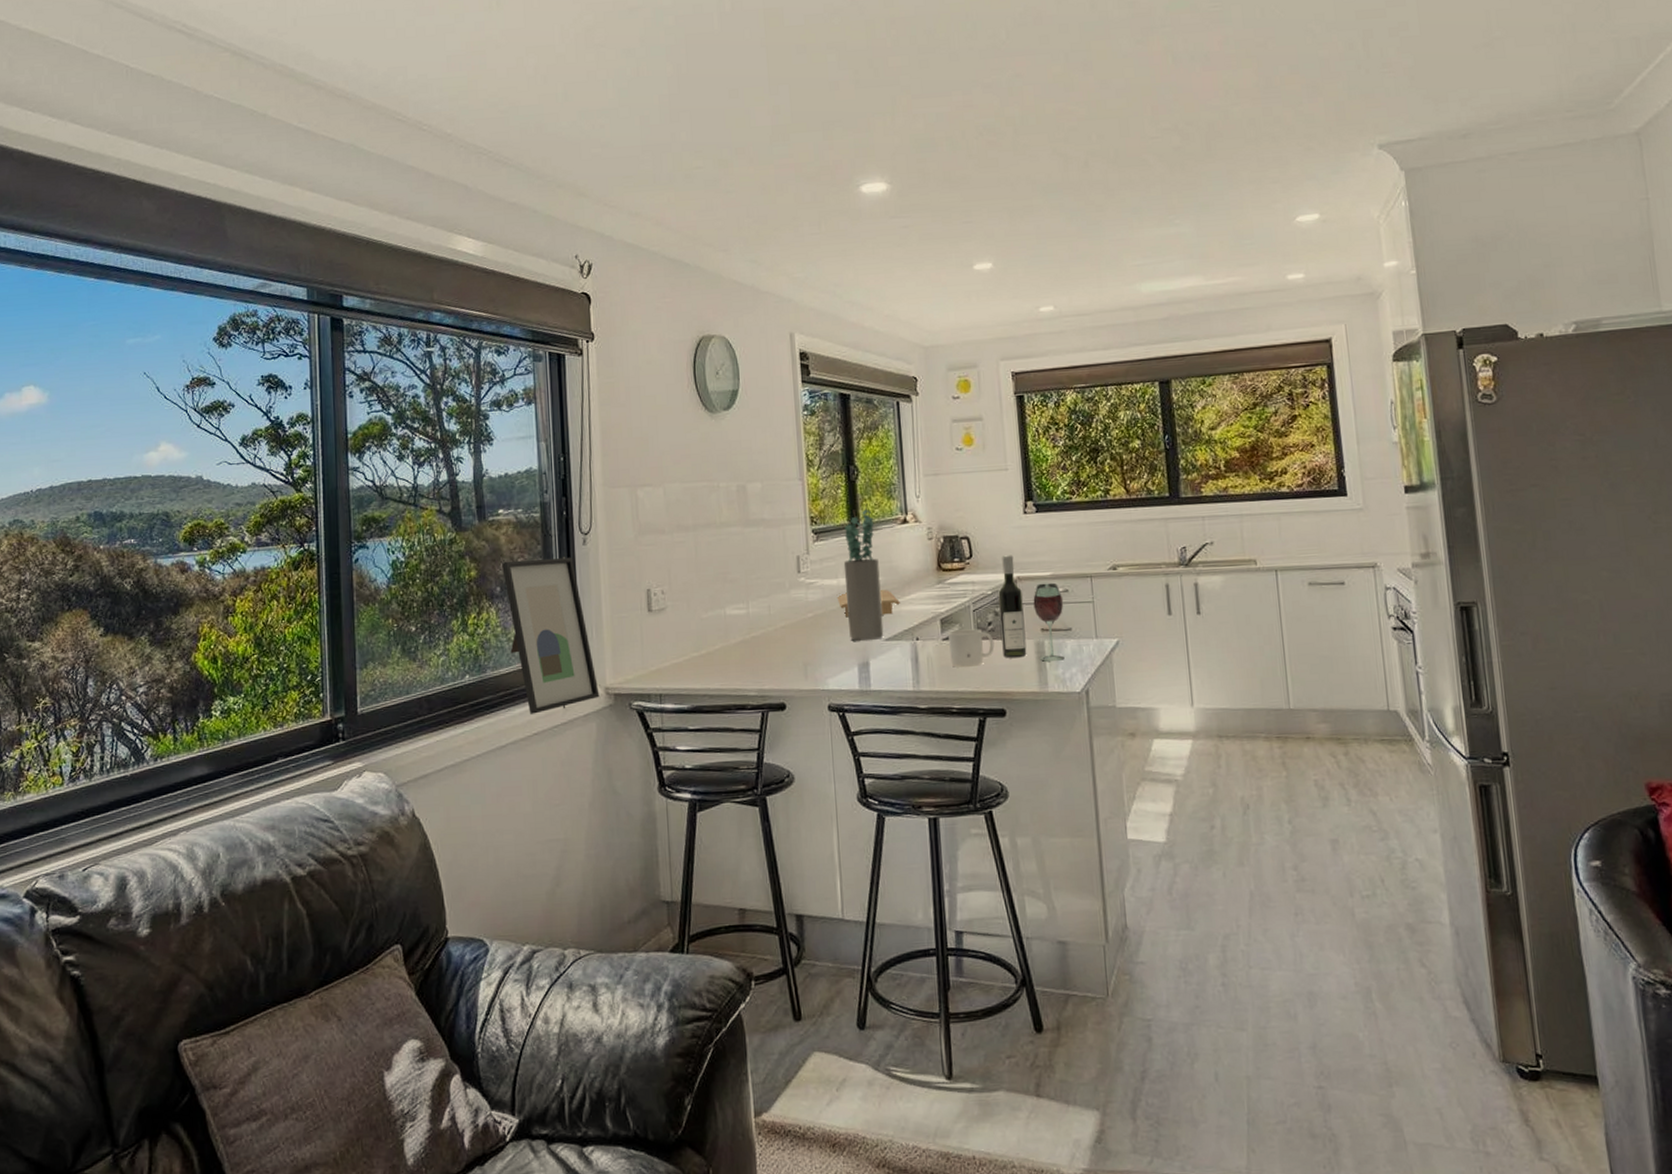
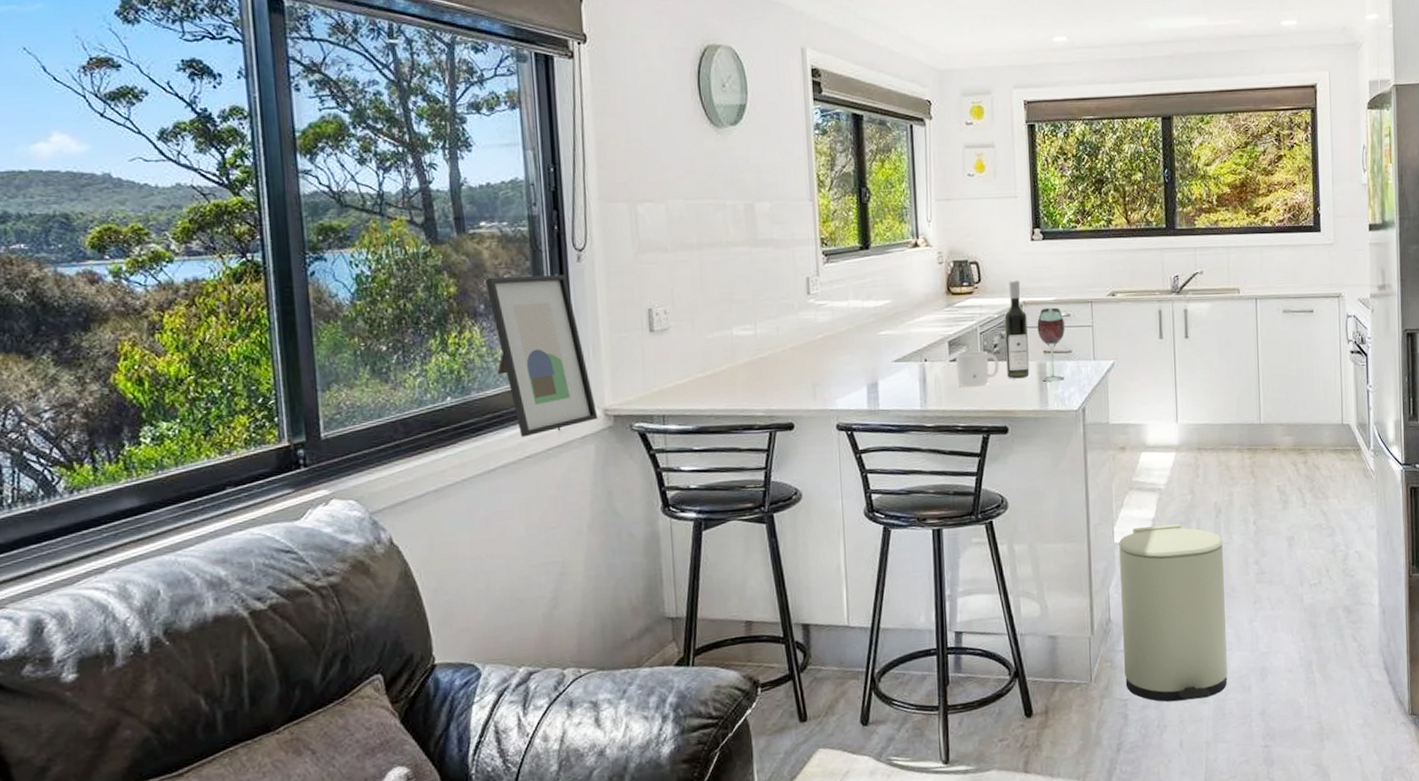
cutting board: present [836,590,900,618] -> none [846,312,910,339]
vase: present [843,503,884,642] -> none [854,226,893,363]
pedal bin: none [1133,820,1268,1026] -> present [1119,524,1227,702]

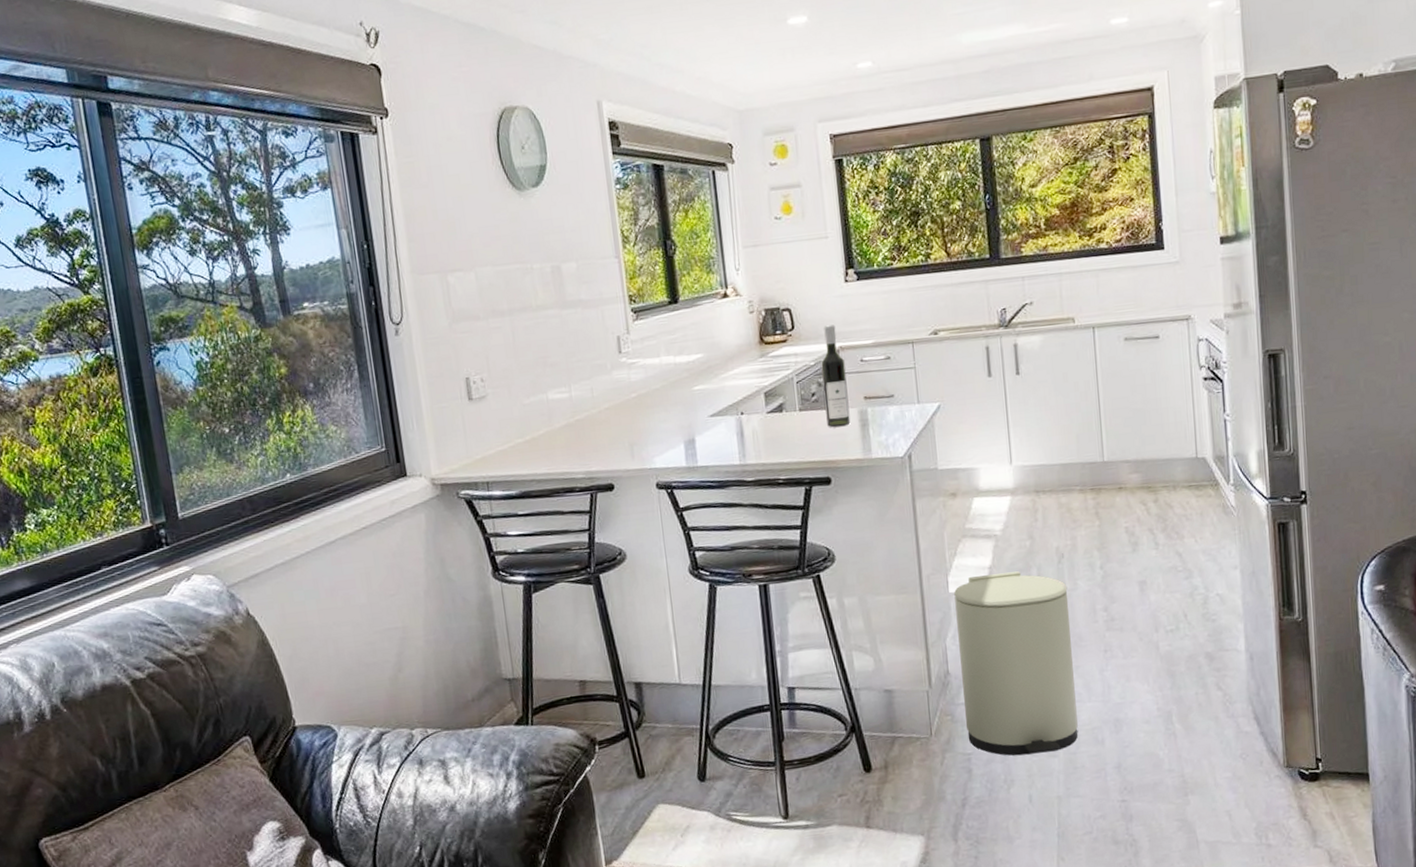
picture frame: present [486,273,598,437] -> none [312,348,426,509]
mug: present [955,351,1000,388] -> none [771,400,819,440]
wineglass: present [1037,307,1066,382] -> none [855,350,888,429]

